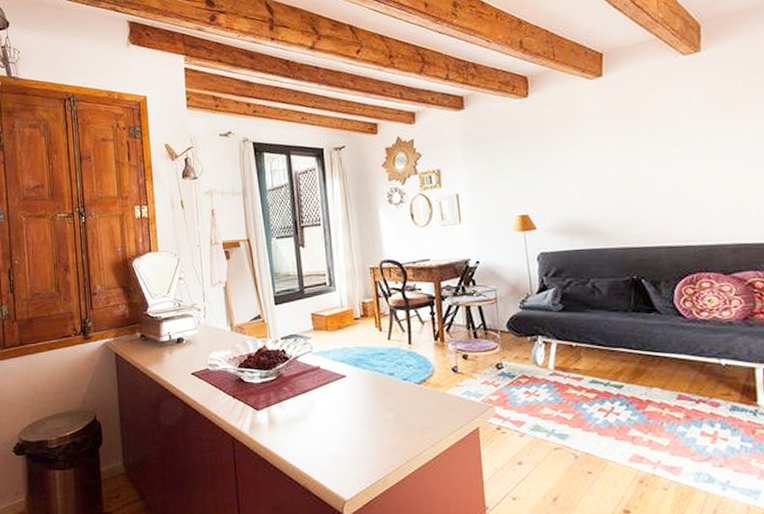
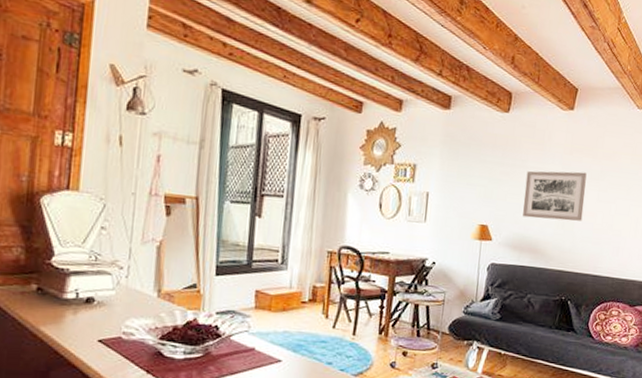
wall art: none [561,138,639,199] -> present [523,171,587,221]

